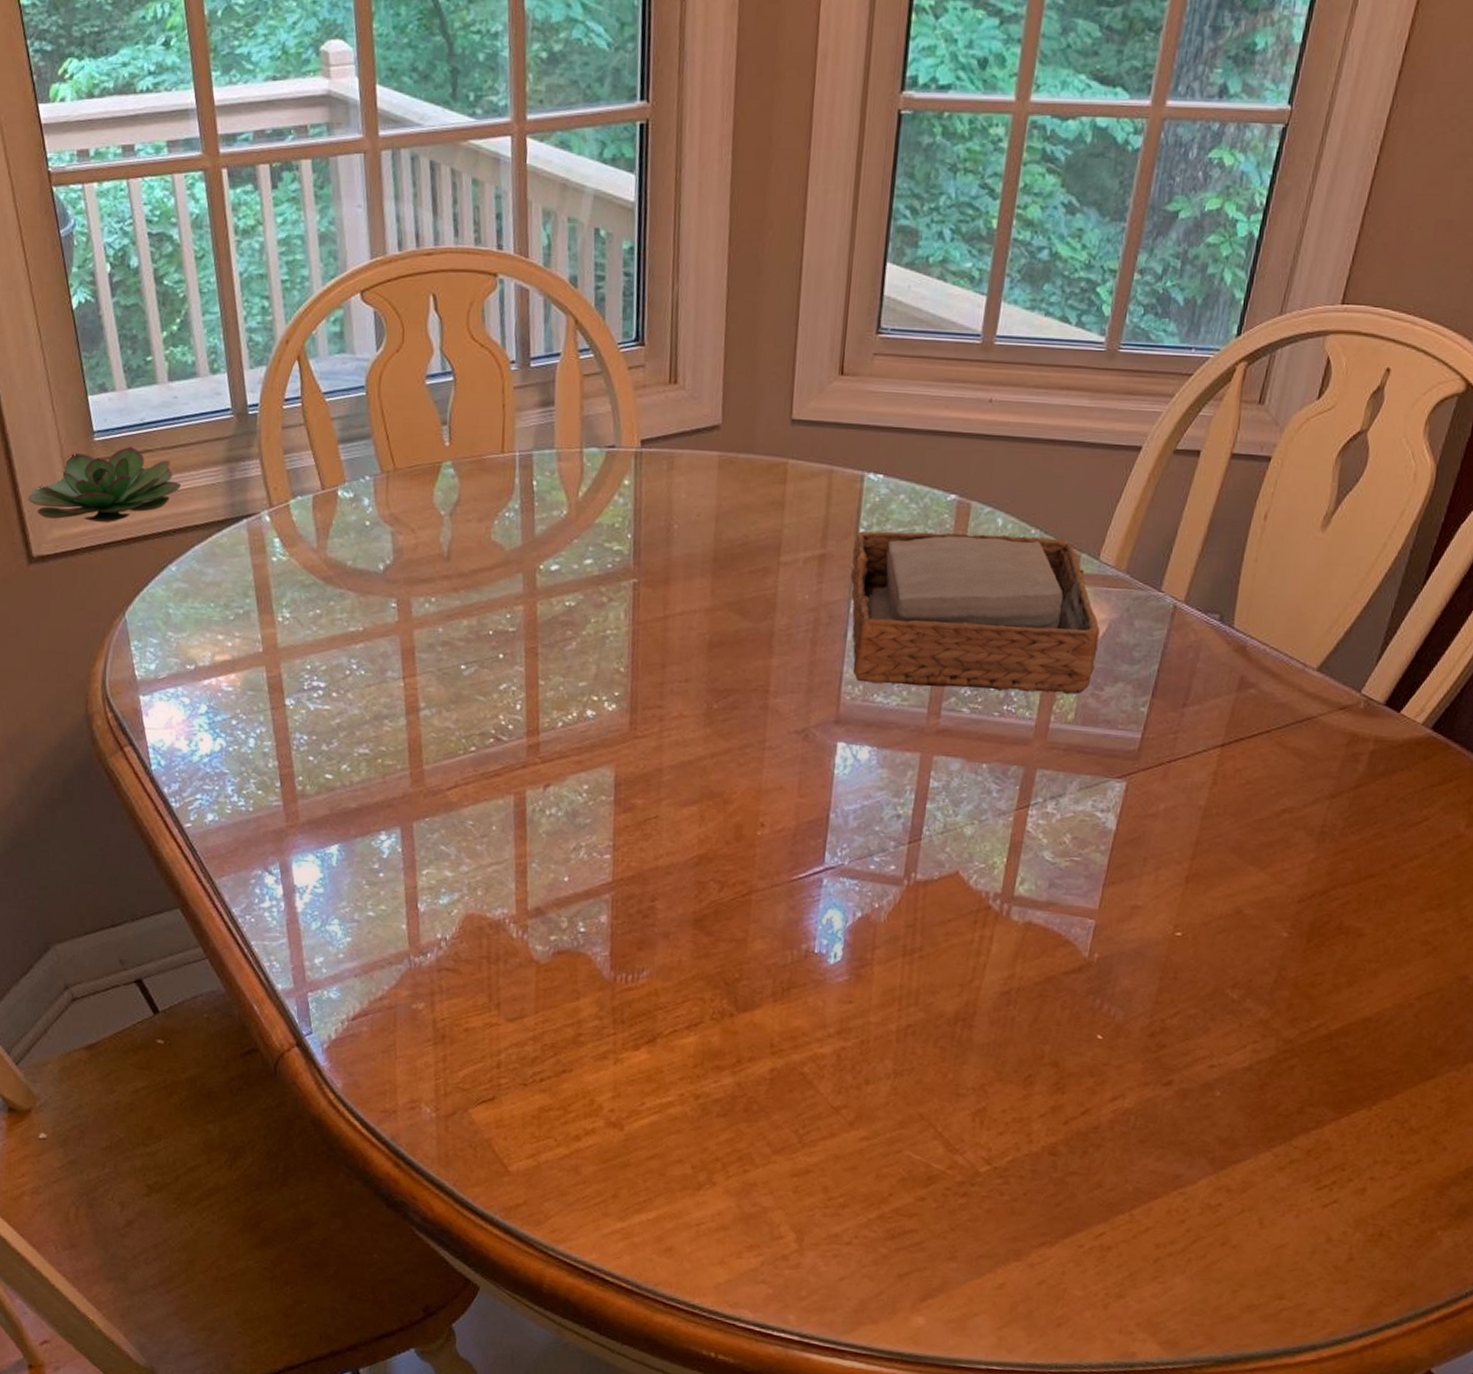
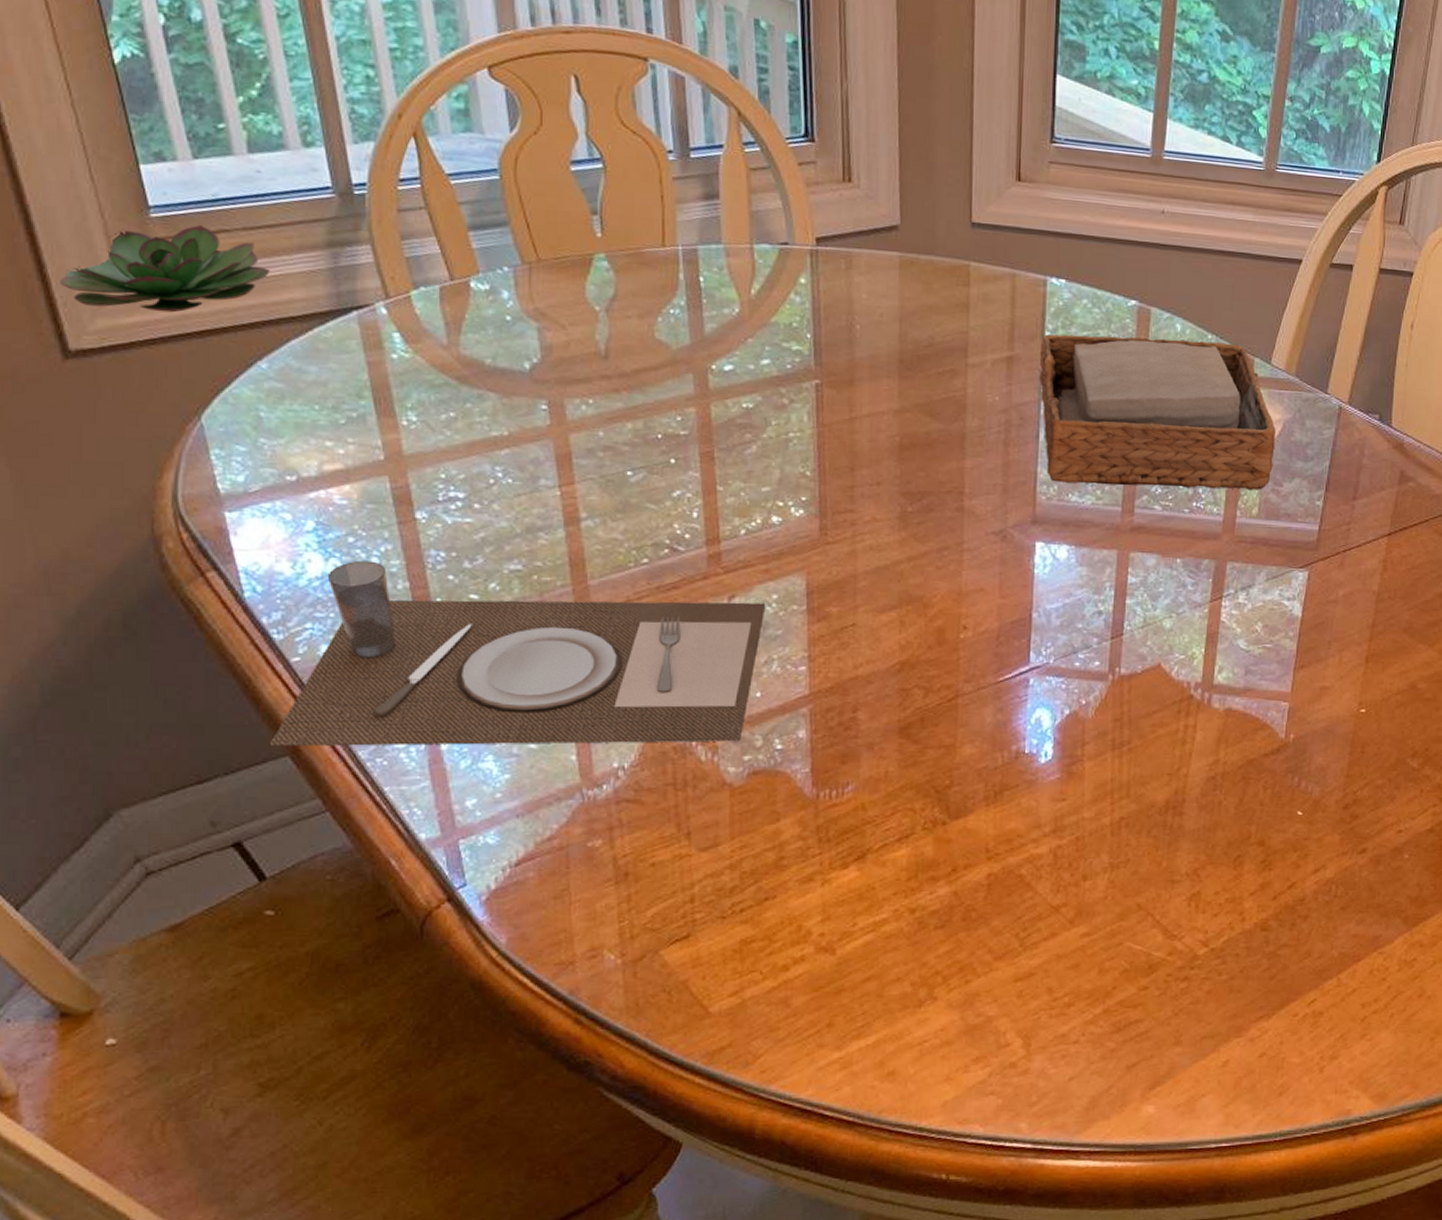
place setting: none [165,740,577,922] -> present [269,560,766,747]

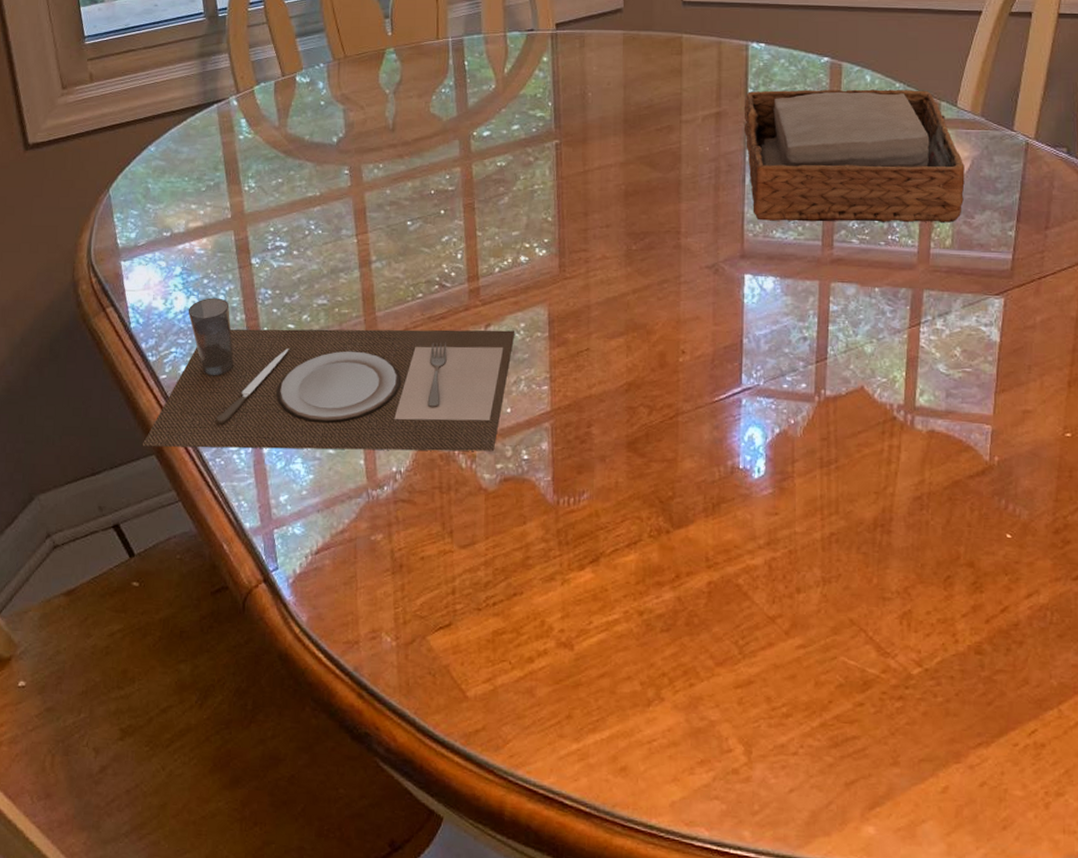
succulent plant: present [60,224,271,313] -> none [26,47,161,113]

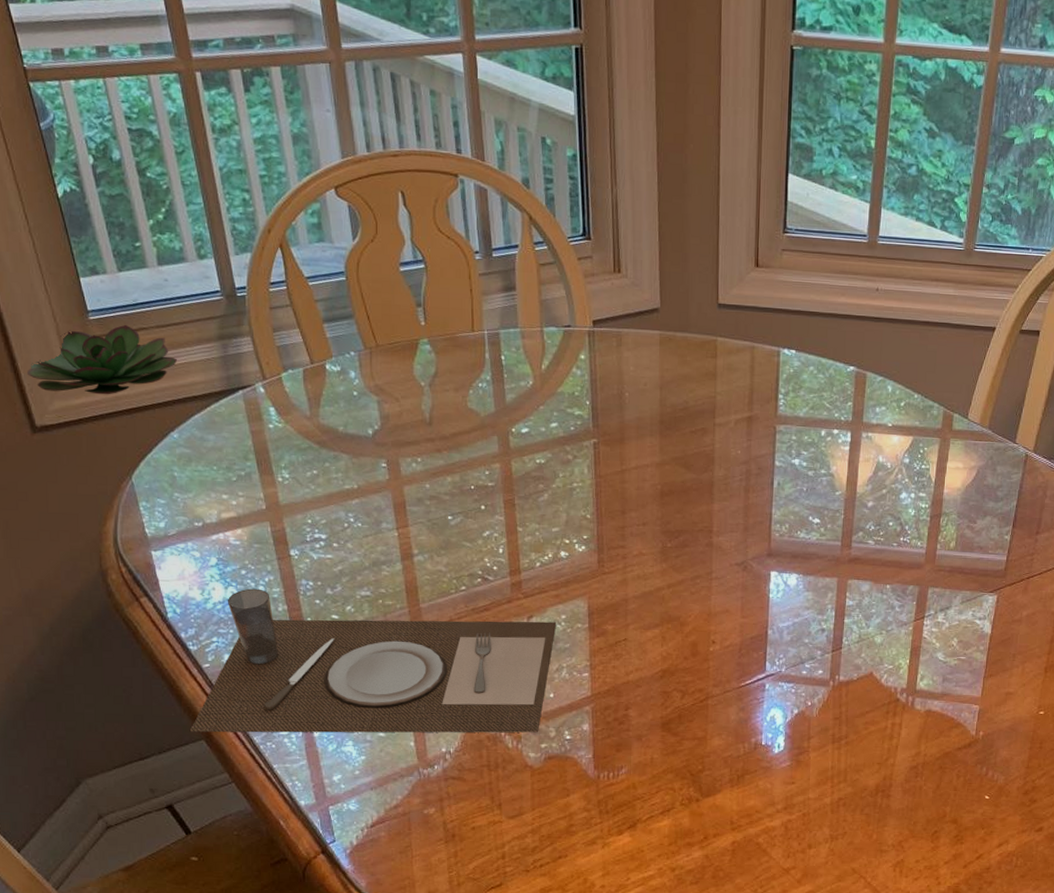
succulent plant: none [26,47,161,113] -> present [27,324,178,395]
napkin holder: present [743,89,965,223] -> none [773,397,971,527]

